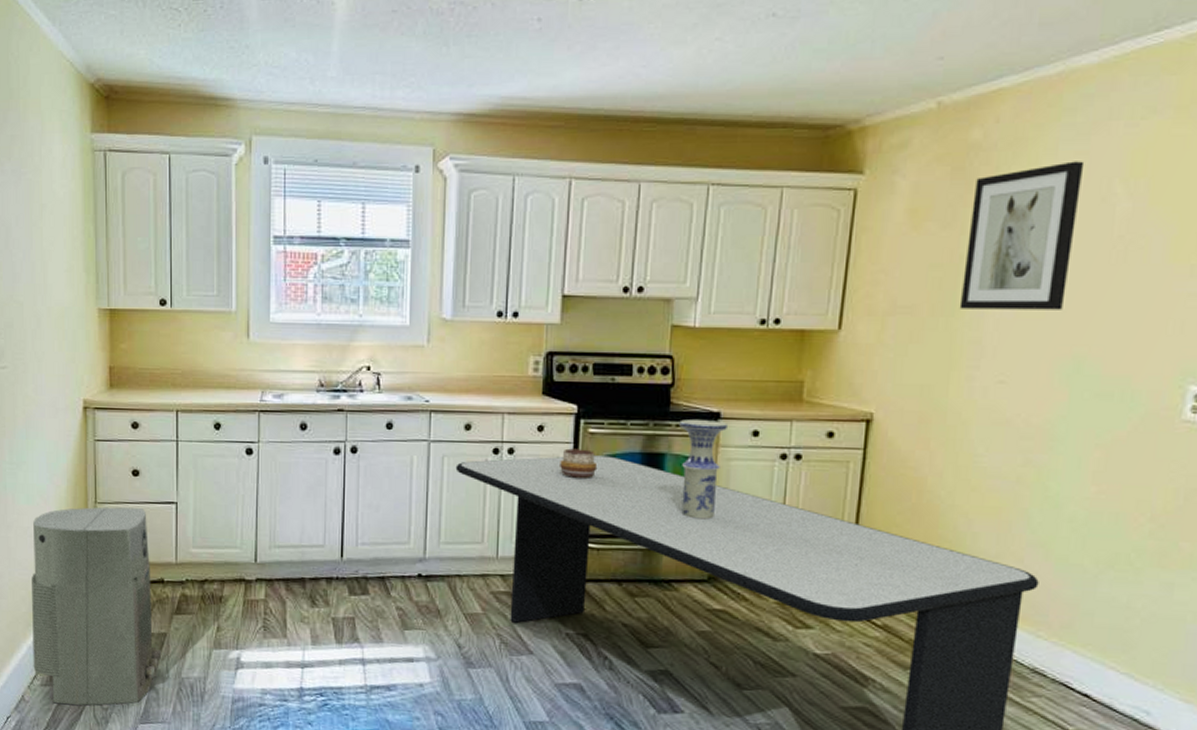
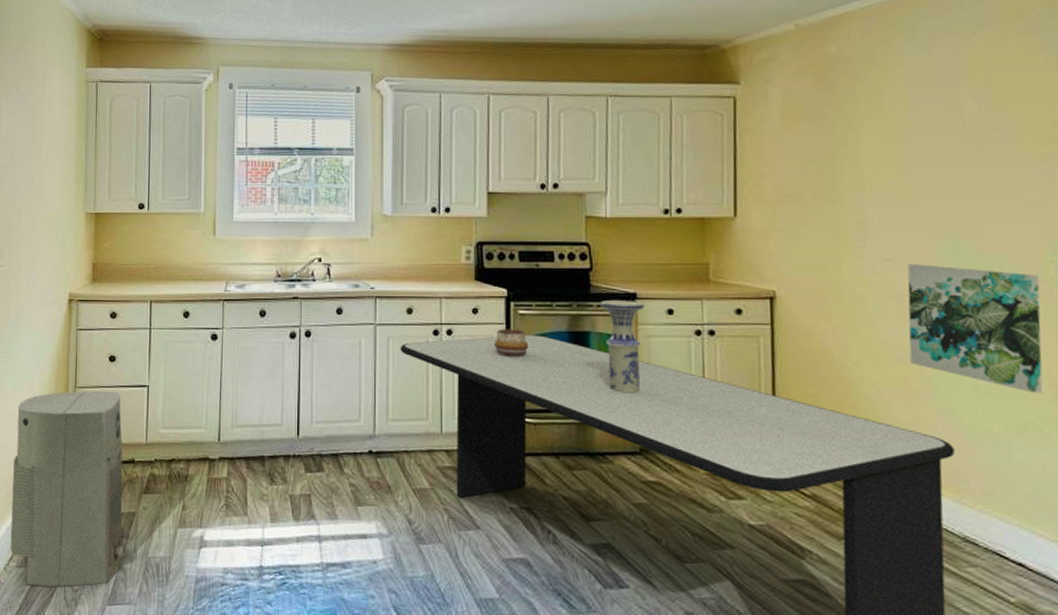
wall art: present [959,161,1085,310] -> none [837,69,933,196]
wall art: none [1007,387,1161,527] -> present [907,264,1043,393]

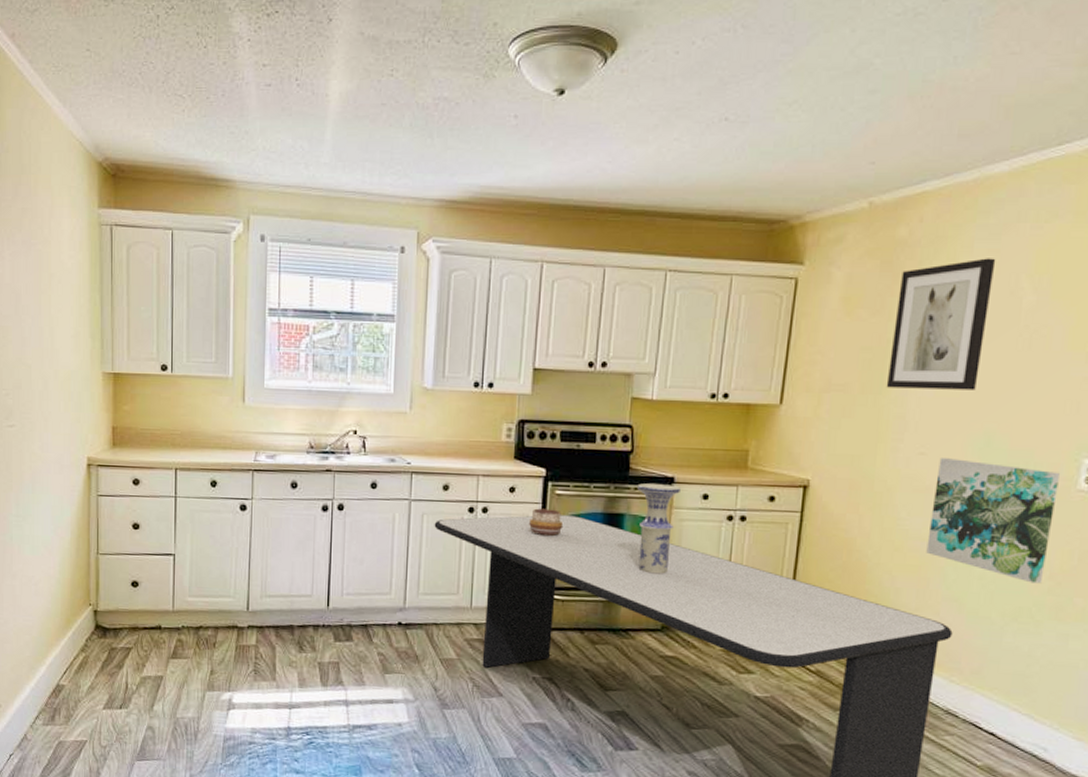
air purifier: present [10,391,131,588] -> none [36,558,158,744]
wall art: none [837,69,933,196] -> present [886,258,996,390]

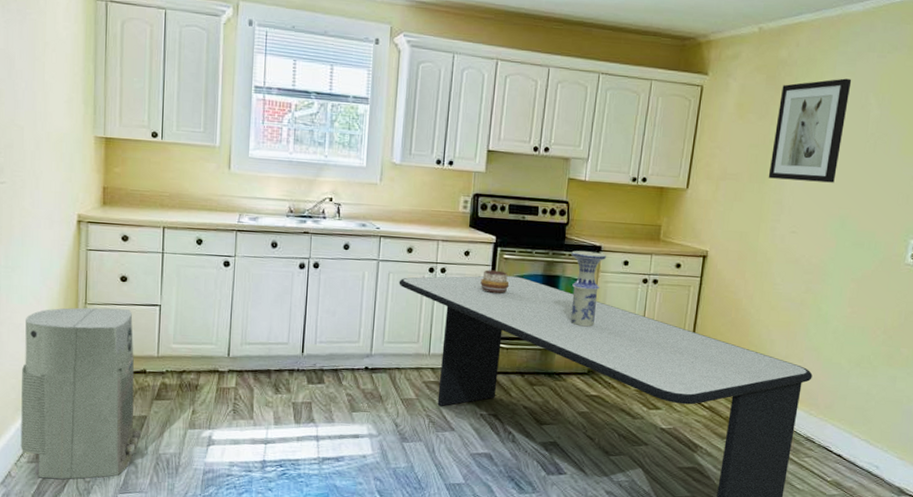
air purifier: none [36,558,158,744] -> present [20,307,142,480]
wall art: present [926,458,1060,584] -> none [794,236,893,337]

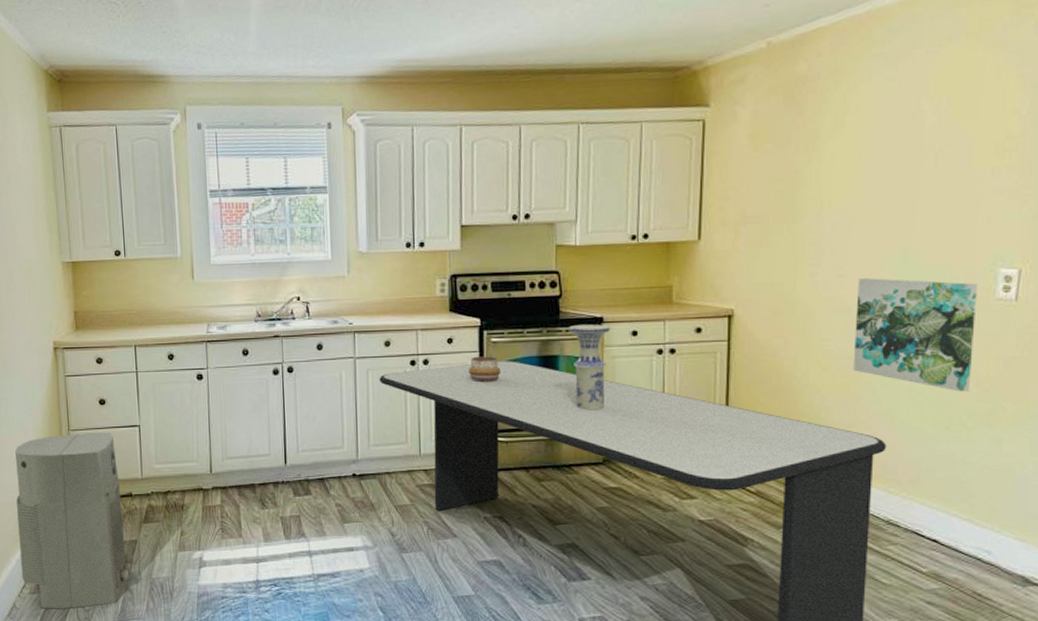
wall art: present [768,78,852,183] -> none [799,84,895,216]
wall art: none [794,236,893,337] -> present [853,278,977,392]

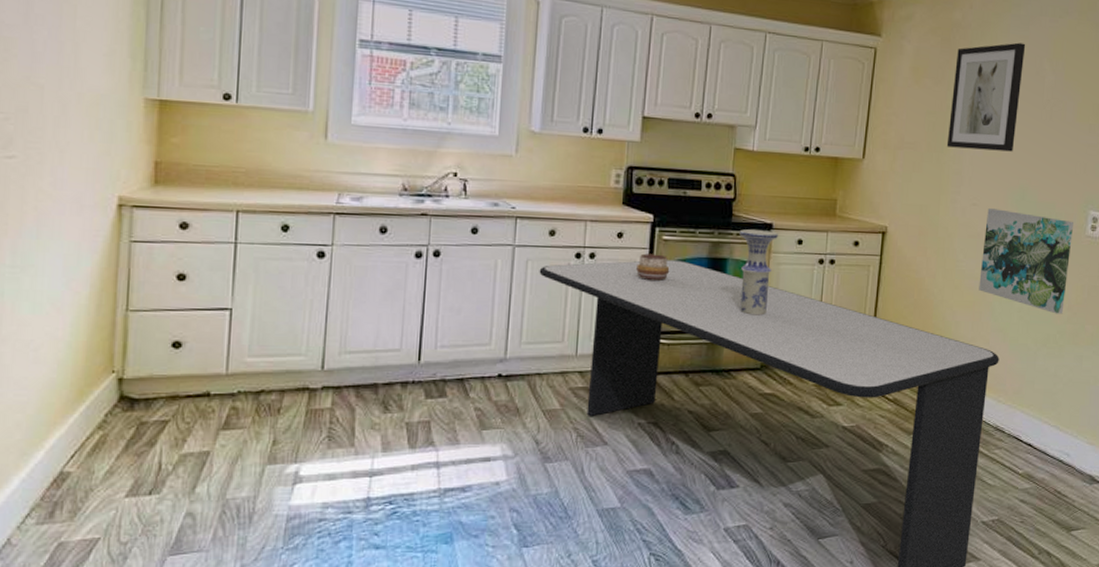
air purifier: present [15,433,134,609] -> none [26,315,203,544]
wall art: none [799,84,895,216] -> present [946,42,1026,152]

